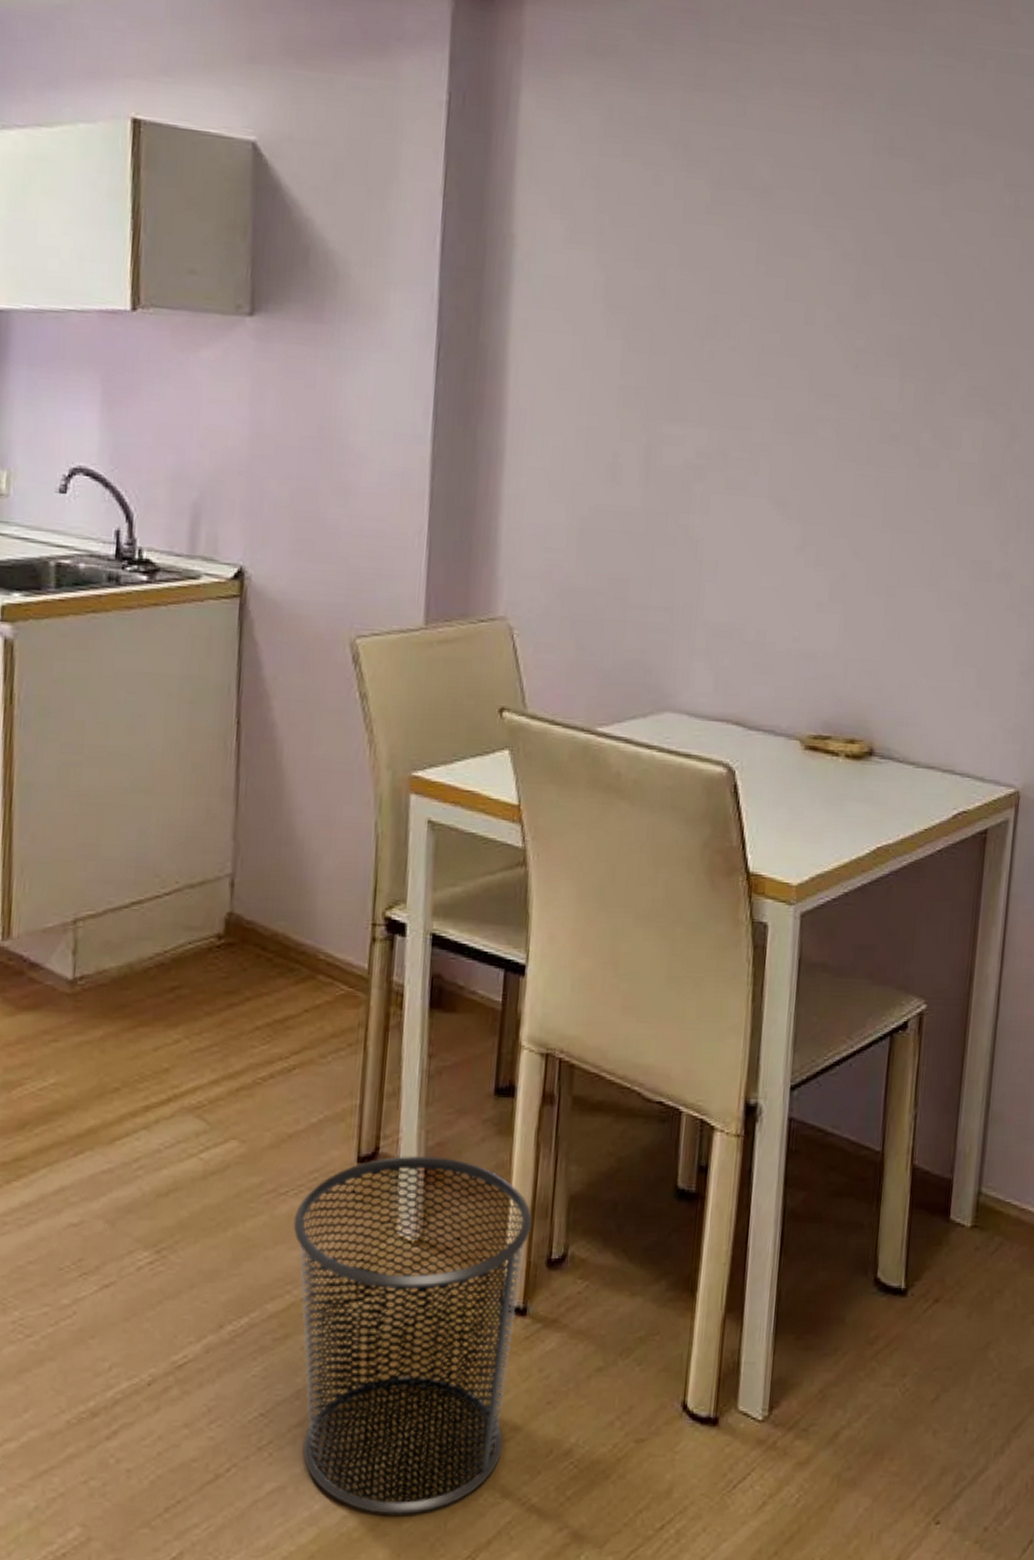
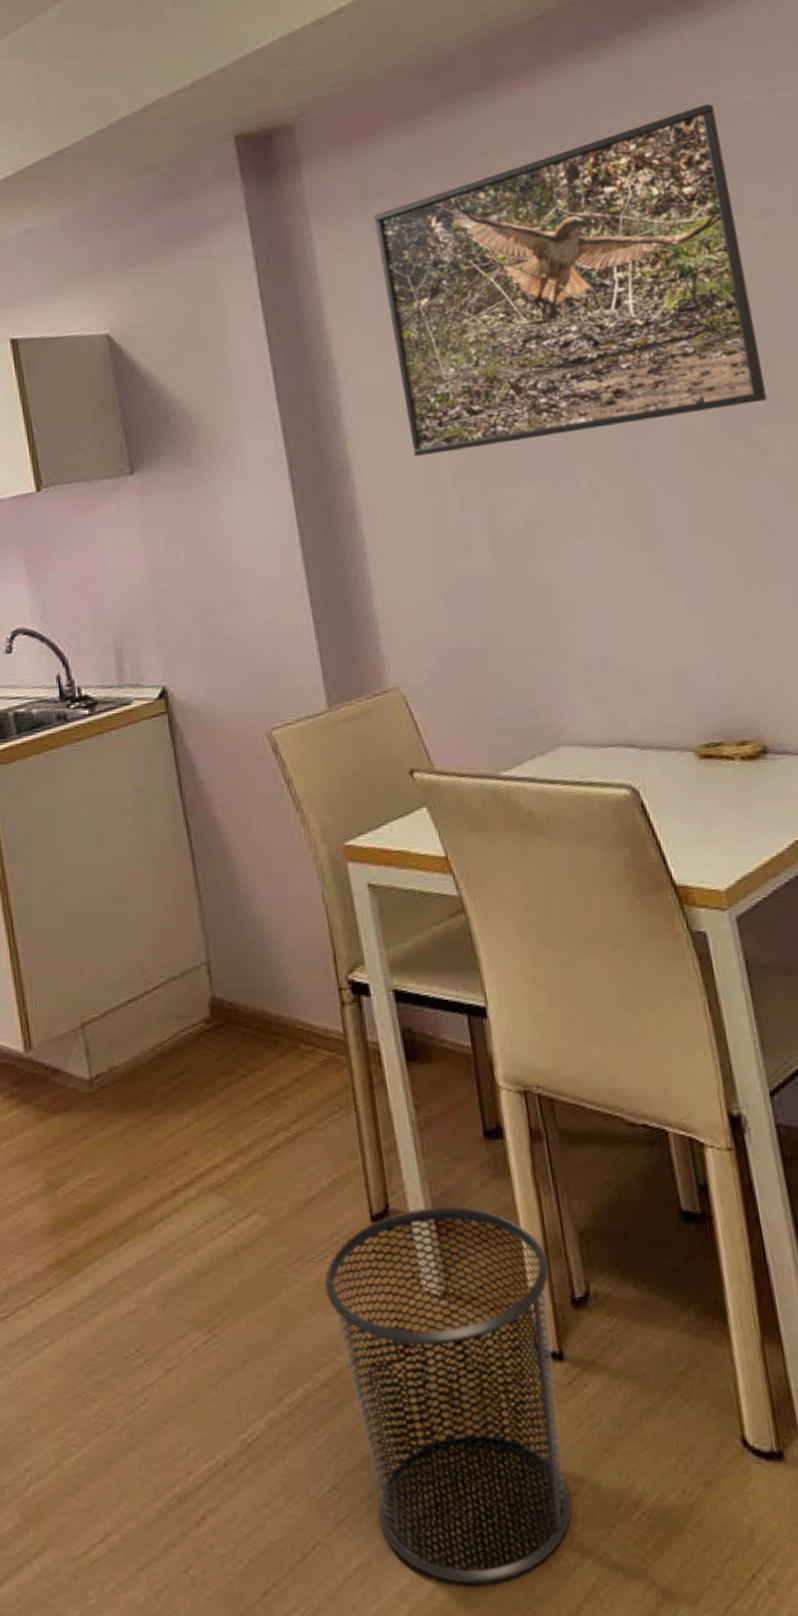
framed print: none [581,46,994,390] -> present [374,103,767,456]

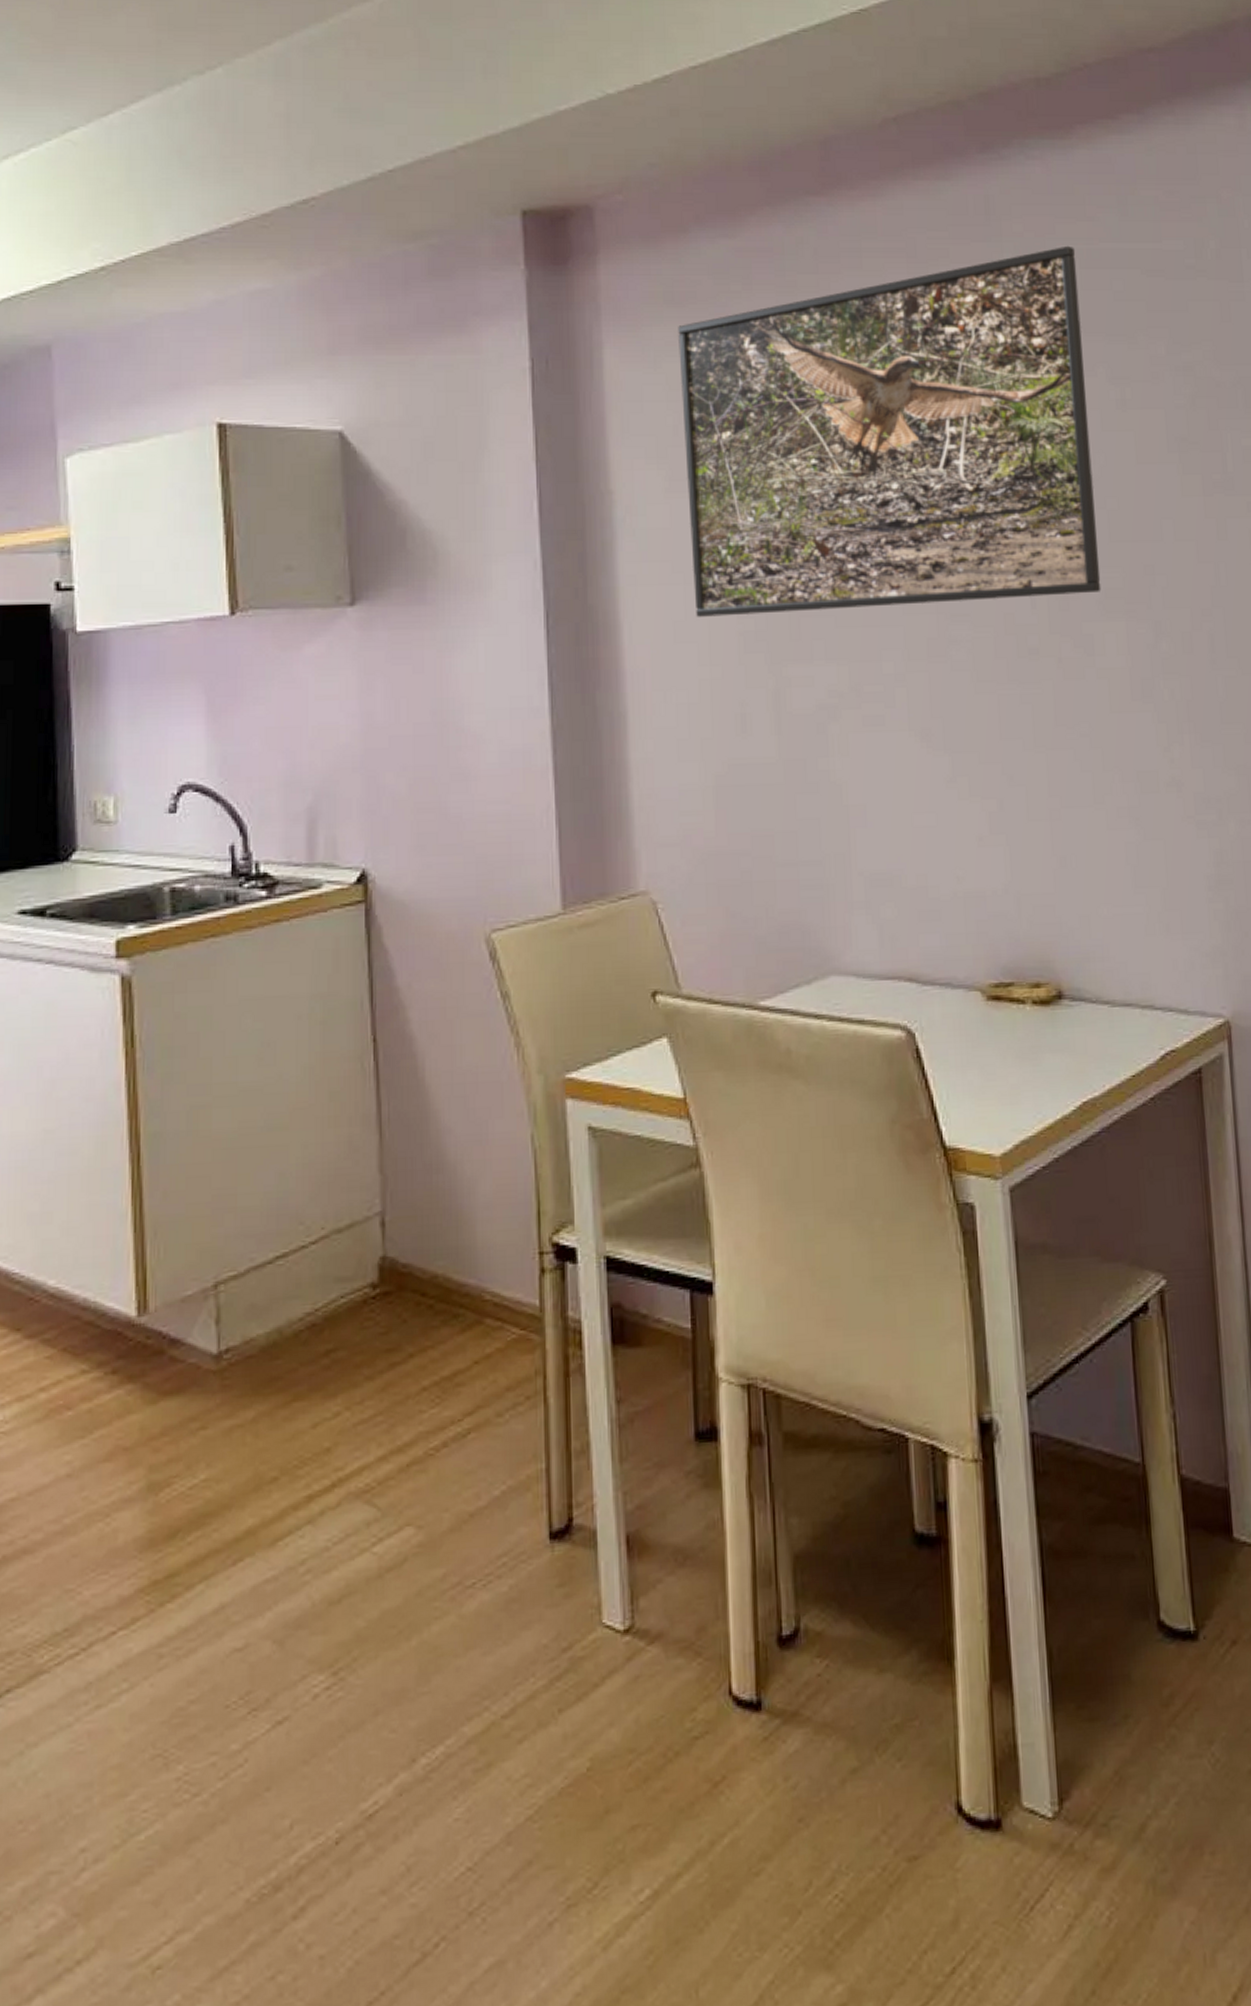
waste bin: present [324,1206,572,1584] -> none [484,1521,755,1985]

